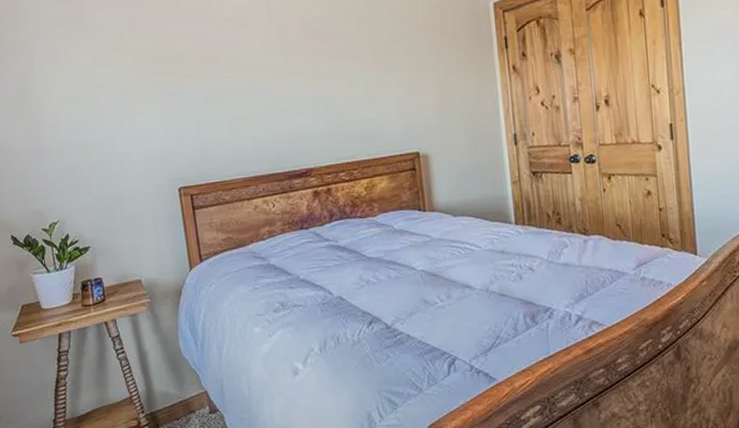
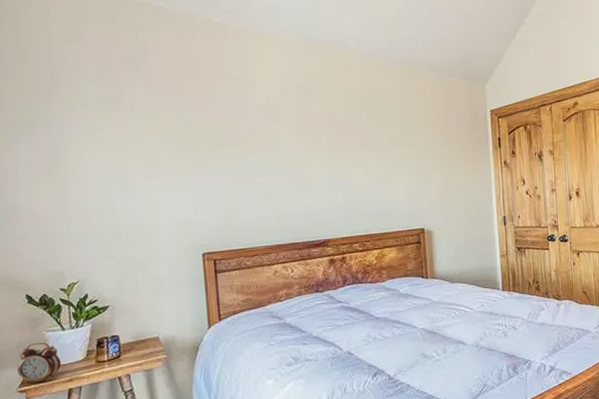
alarm clock: none [9,285,50,329] -> present [17,342,62,385]

